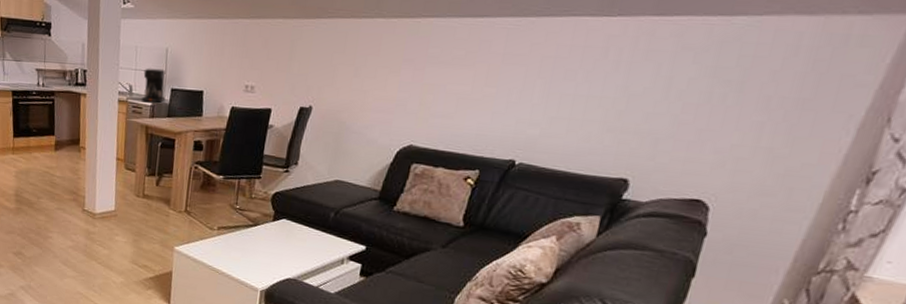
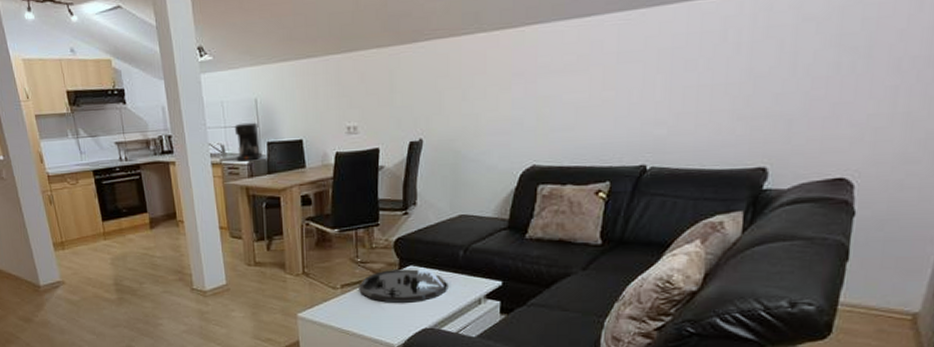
decorative tray: none [233,220,316,254] -> present [359,267,448,304]

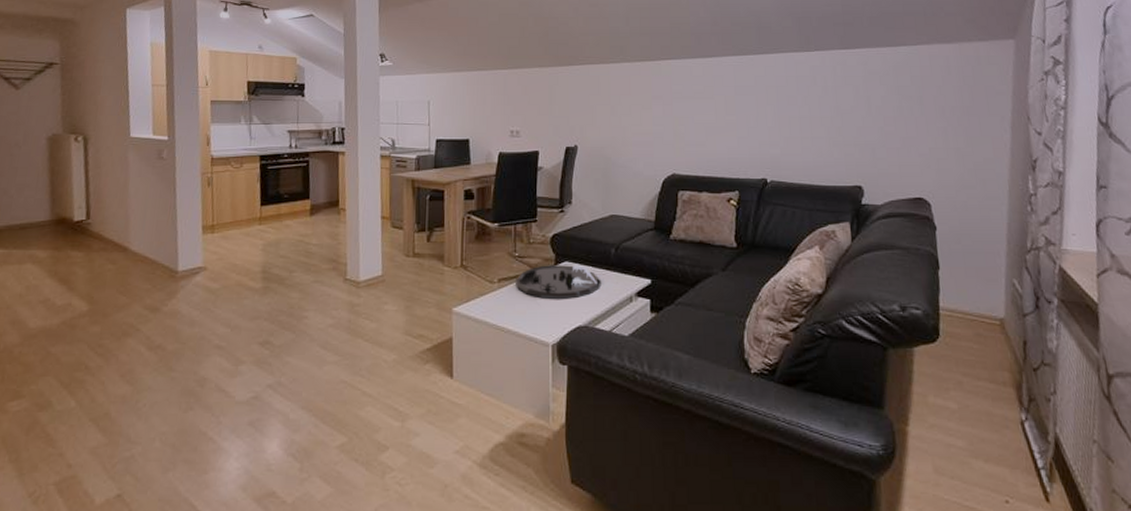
coffee maker: present [234,122,262,162] -> none [405,121,430,156]

